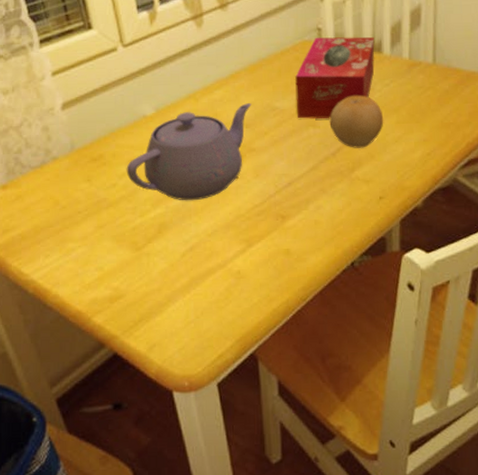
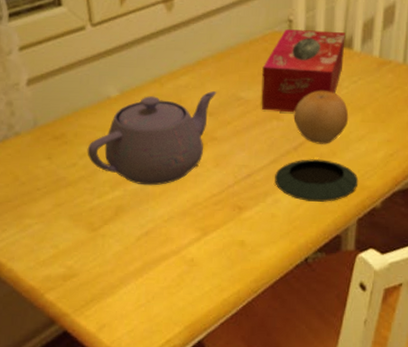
saucer: none [315,162,399,206] -> present [275,158,359,202]

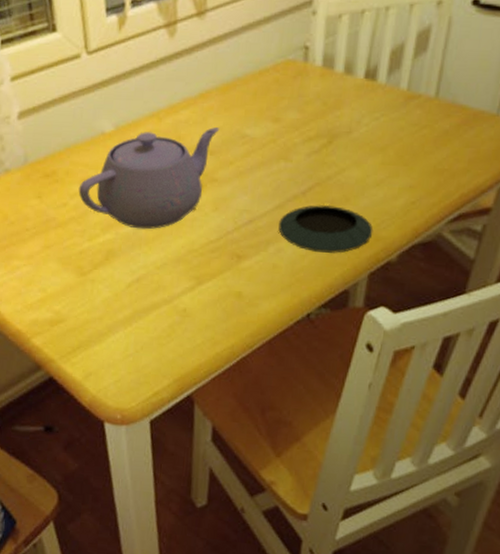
tissue box: present [261,29,346,113] -> none [268,58,370,153]
fruit: present [293,90,349,144] -> none [303,128,367,189]

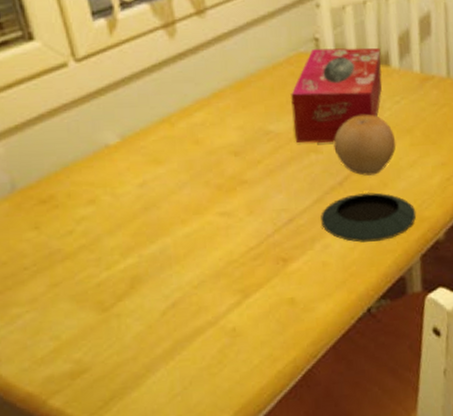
teapot: present [78,127,220,230] -> none [85,127,241,247]
tissue box: none [268,58,370,153] -> present [291,47,383,143]
fruit: none [303,128,367,189] -> present [333,114,396,176]

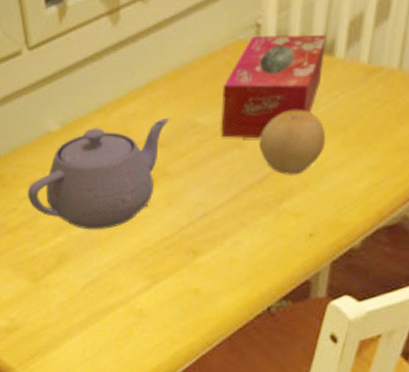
teapot: none [85,127,241,247] -> present [27,118,170,230]
saucer: present [321,192,417,243] -> none [235,192,335,243]

